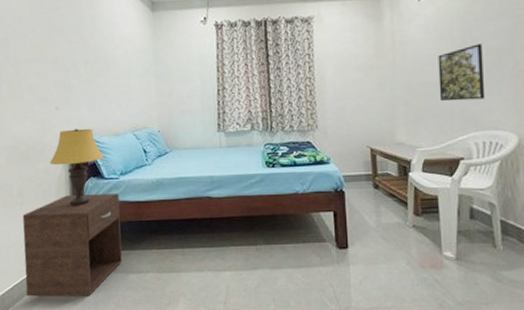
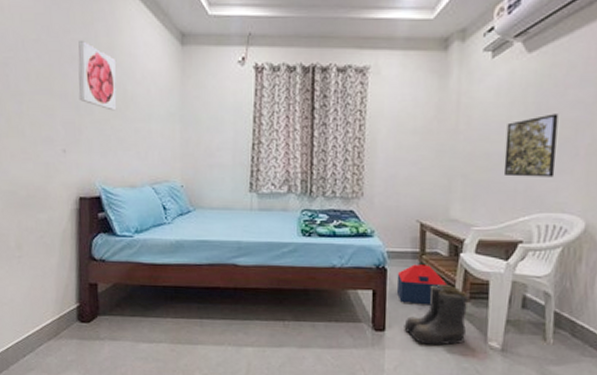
nightstand: present [22,193,123,297] -> none [20,251,133,364]
table lamp: present [49,129,104,206] -> none [53,176,117,264]
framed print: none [66,15,100,71] -> present [78,41,117,111]
storage box: none [354,185,400,222] -> present [396,264,447,305]
boots: none [365,202,423,259] -> present [404,285,468,346]

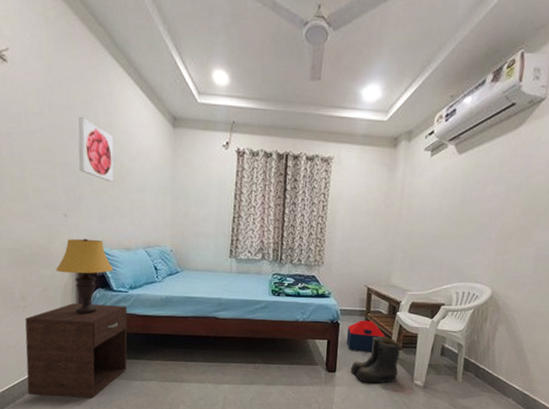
nightstand: none [20,251,133,364] -> present [25,303,127,398]
table lamp: none [53,176,117,264] -> present [55,238,114,315]
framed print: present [503,114,559,177] -> none [433,204,478,255]

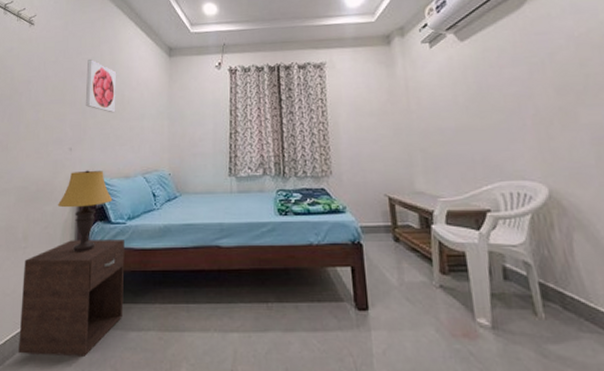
storage box: present [346,320,386,353] -> none [373,238,424,281]
boots: present [350,336,401,384] -> none [387,258,452,325]

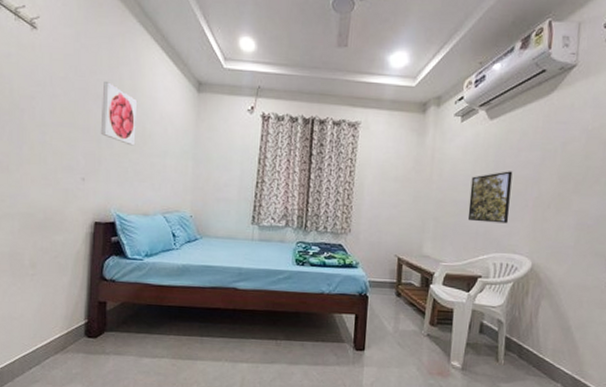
nightstand: present [19,240,125,356] -> none [29,271,141,377]
table lamp: present [57,170,113,252] -> none [68,203,130,284]
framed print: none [454,90,508,149] -> present [467,171,513,224]

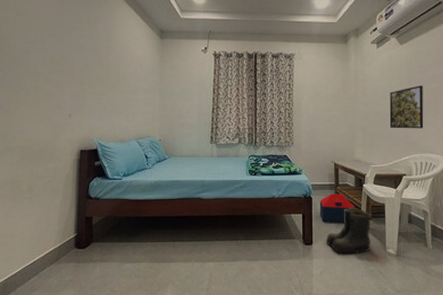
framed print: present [100,82,138,146] -> none [83,36,113,86]
storage box: none [375,293,419,329] -> present [319,194,356,224]
boots: none [381,311,435,364] -> present [326,208,371,254]

